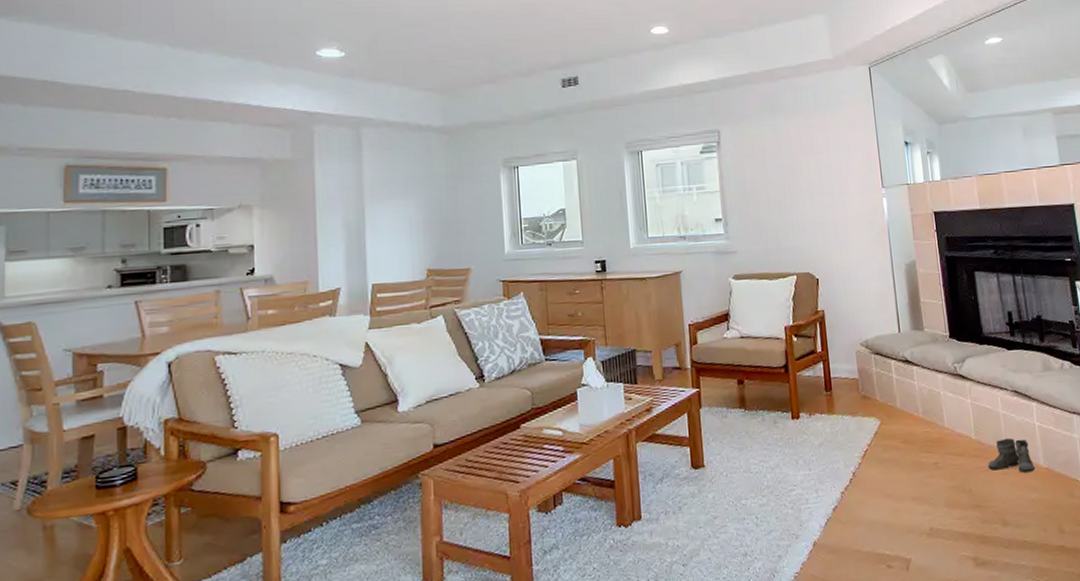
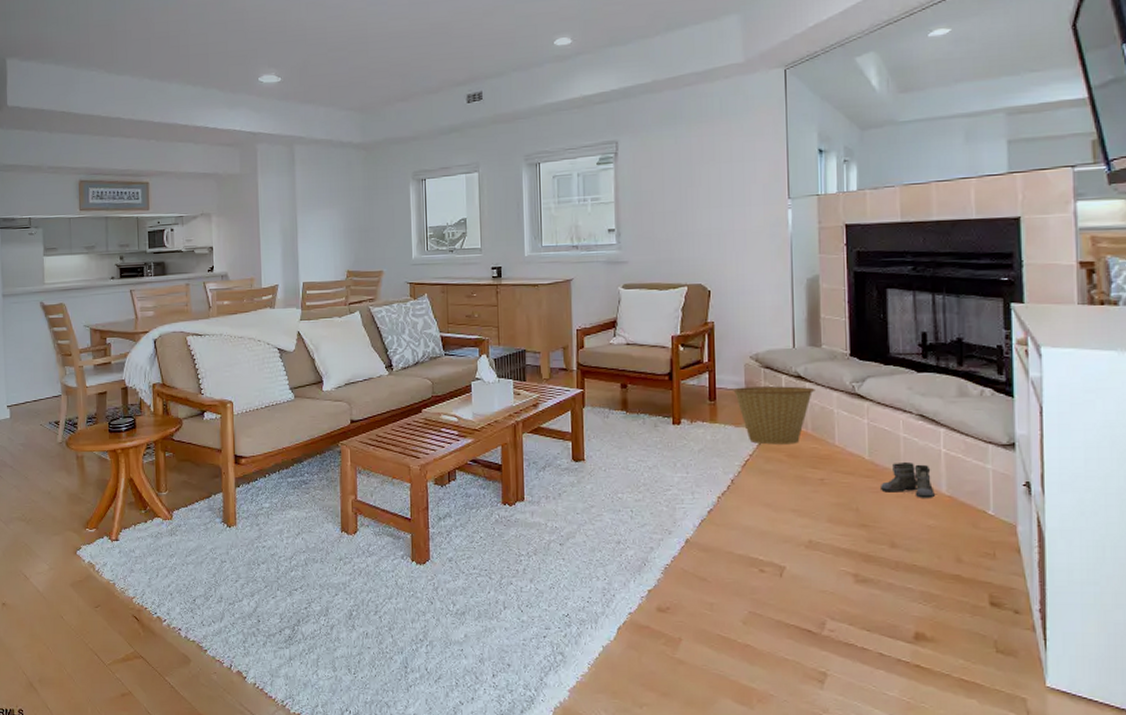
basket: none [847,370,922,433] -> present [733,386,815,445]

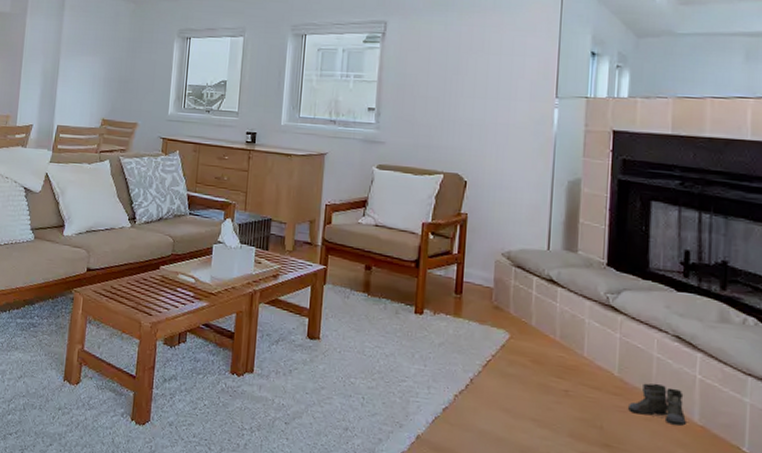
basket: present [733,386,815,445] -> none [481,283,567,350]

